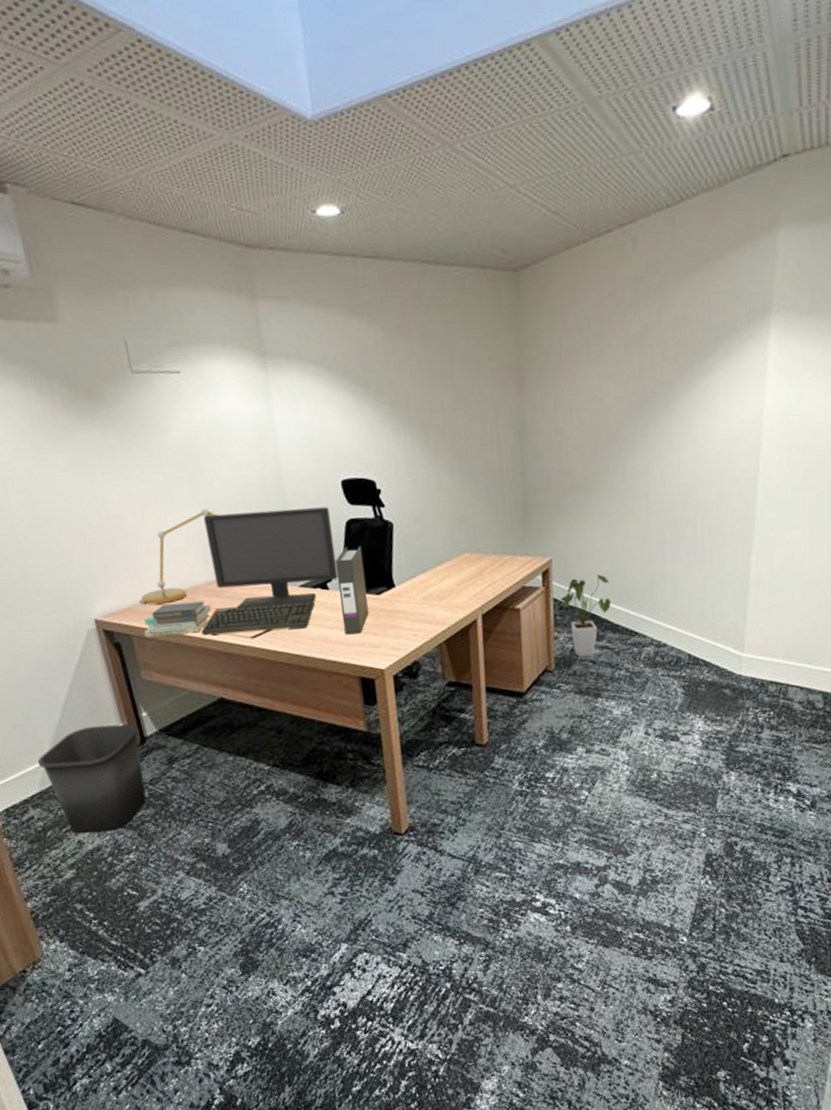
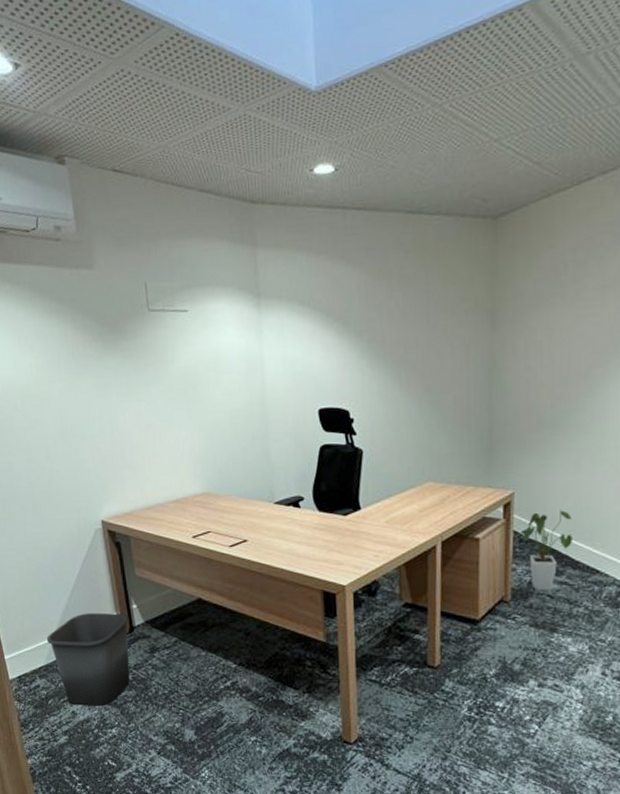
desk lamp: present [138,509,219,605] -> none [138,430,210,512]
books: present [144,601,211,638] -> none [140,511,197,539]
computer keyboard: present [201,601,315,636] -> none [187,517,287,542]
computer monitor: present [203,507,338,608] -> none [197,432,310,519]
binder: present [335,545,370,635] -> none [307,469,336,551]

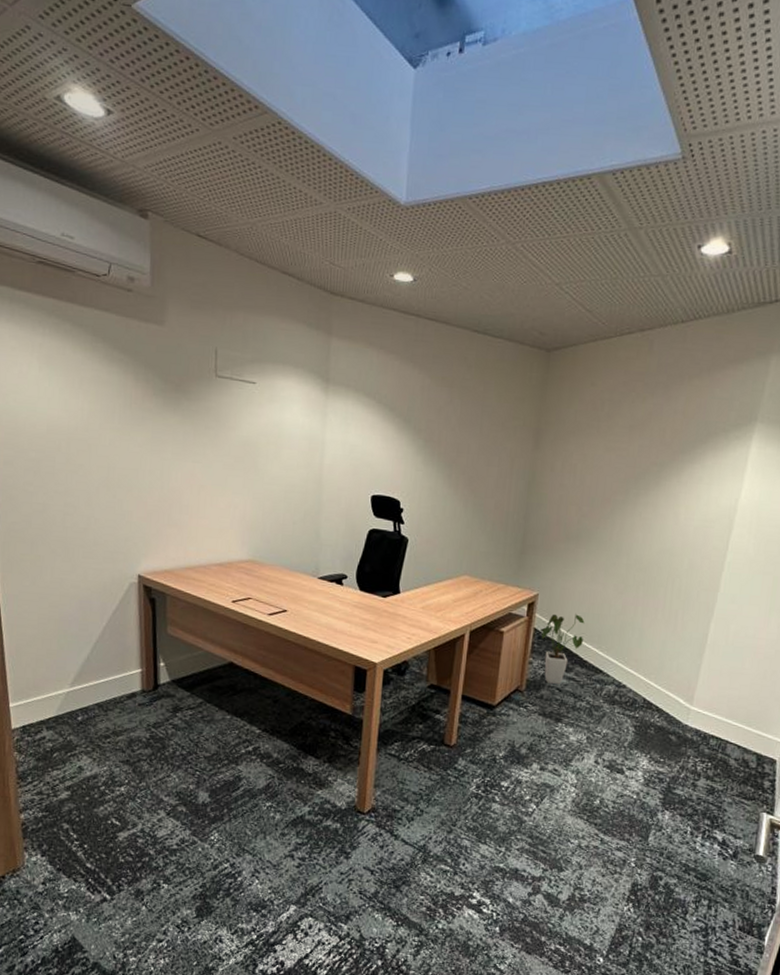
waste bin: present [46,613,130,706] -> none [60,666,155,763]

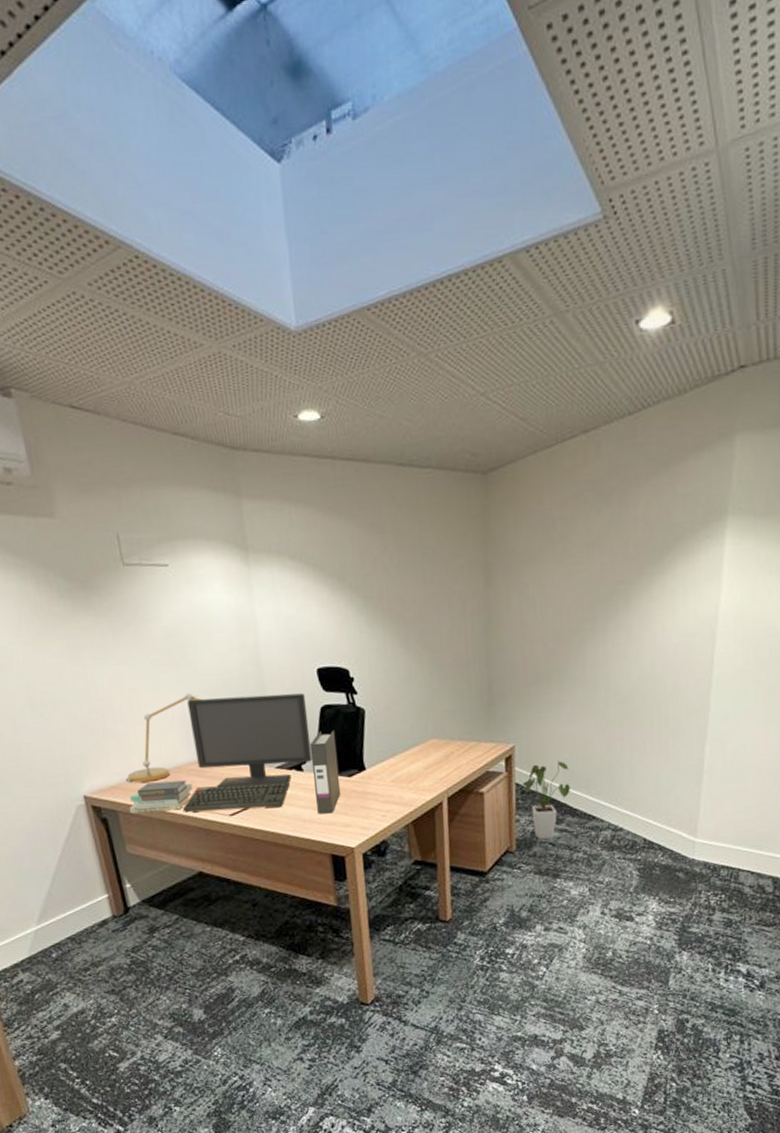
books: none [177,573,239,602] -> present [129,780,193,814]
desk lamp: none [179,498,263,573] -> present [125,693,201,783]
computer keyboard: none [226,584,328,615] -> present [182,782,290,813]
computer monitor: none [248,504,356,594] -> present [187,693,312,787]
binder: none [349,551,378,628] -> present [309,730,341,815]

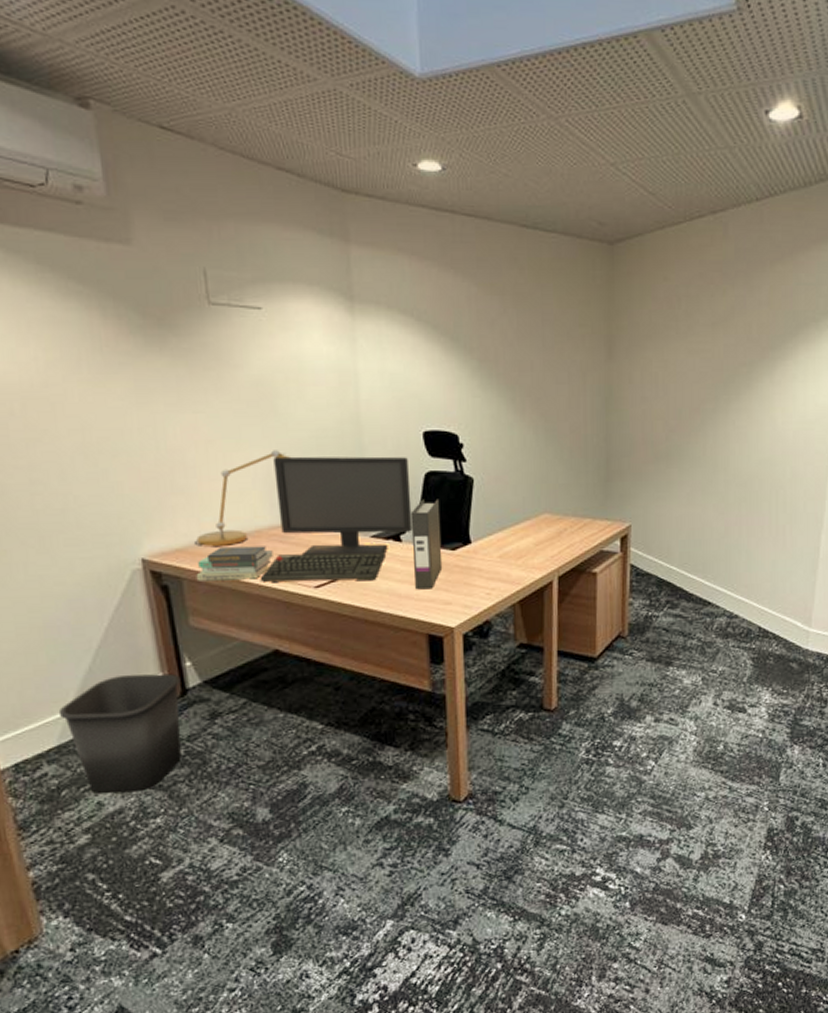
waste bin: none [27,894,128,997] -> present [58,673,182,794]
house plant: present [523,761,570,839] -> none [638,543,686,624]

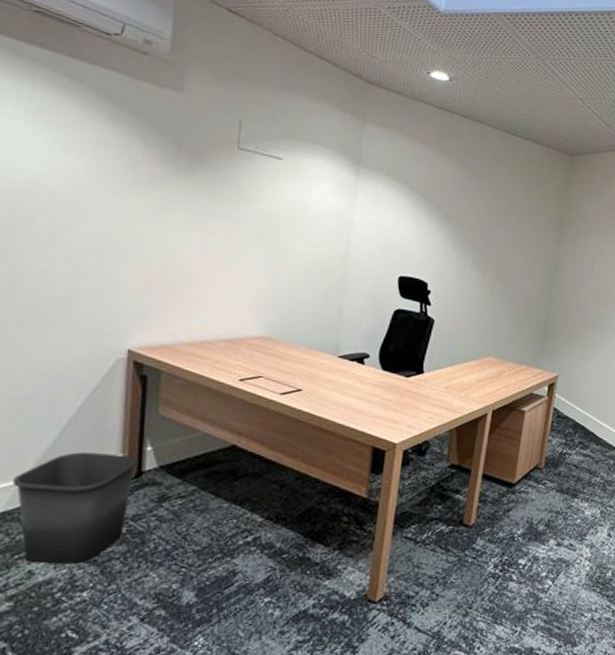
desk lamp: present [193,450,290,548] -> none [179,273,281,349]
books: present [196,546,273,581] -> none [174,349,249,381]
computer keyboard: present [260,552,386,583] -> none [232,362,348,395]
computer monitor: present [273,456,413,556] -> none [261,279,382,373]
binder: present [410,499,443,590] -> none [369,331,403,408]

